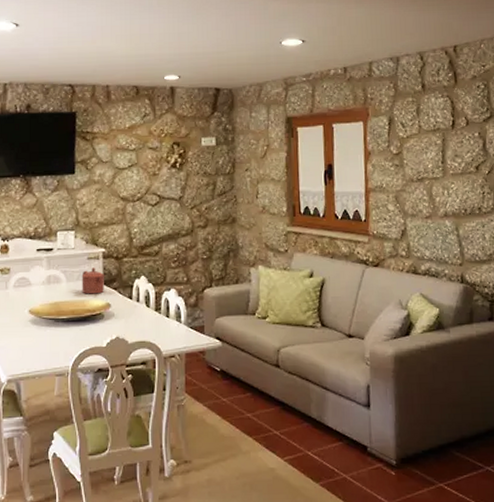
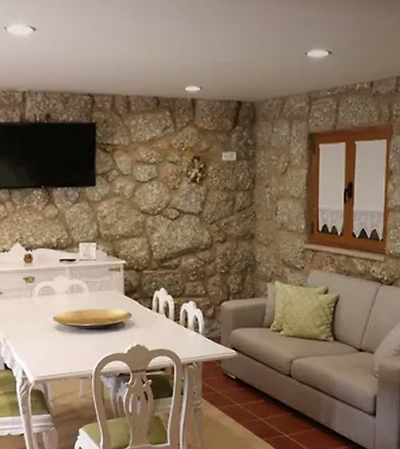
teapot: present [81,267,105,294] -> none [103,278,126,304]

